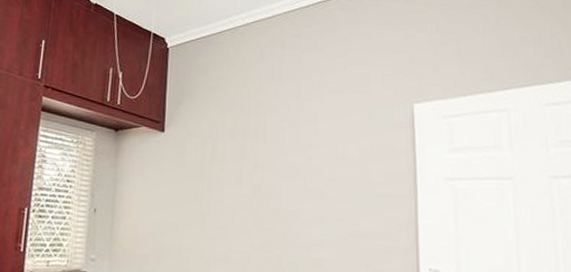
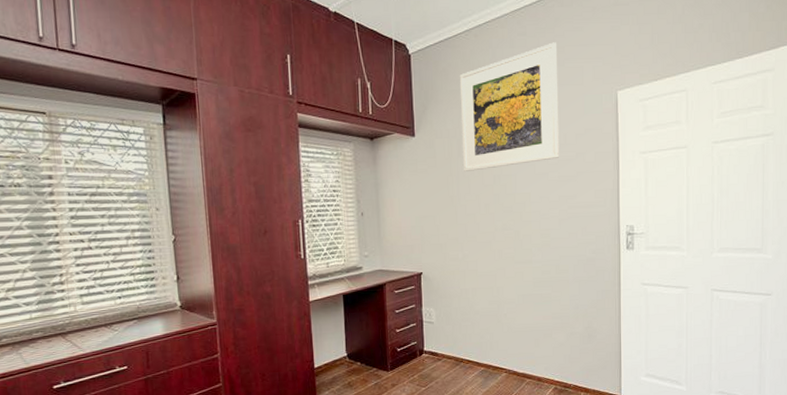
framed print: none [216,46,338,177] -> present [459,42,560,171]

